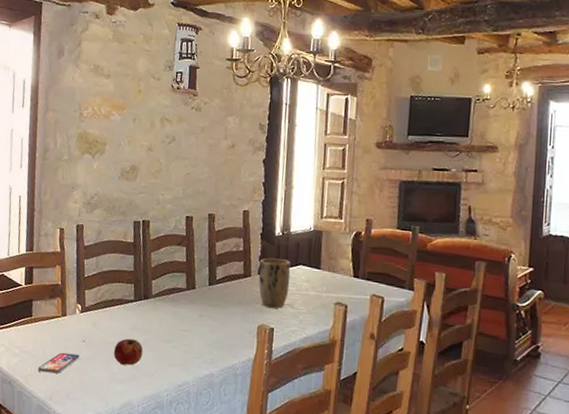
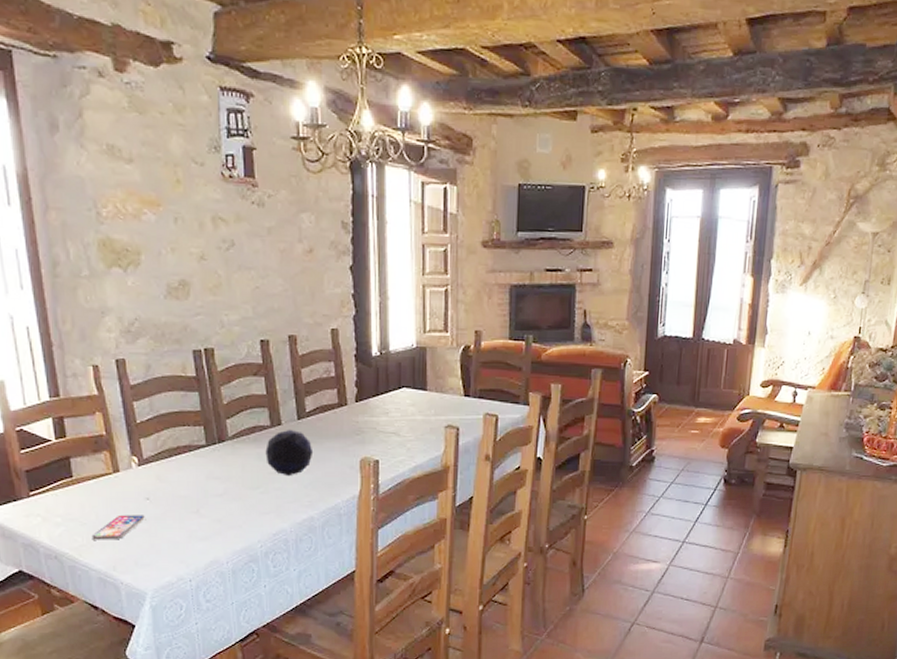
fruit: present [114,338,143,366] -> none [189,490,225,520]
decorative orb: none [179,293,219,335] -> present [265,429,314,477]
plant pot: present [258,258,291,309] -> none [356,382,393,438]

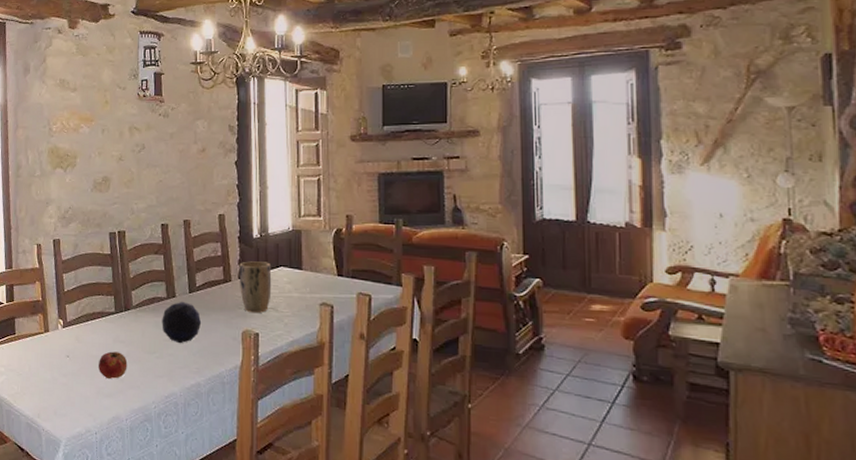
smartphone: present [91,514,145,540] -> none [24,368,65,391]
fruit: none [189,490,225,520] -> present [99,351,128,379]
plant pot: none [356,382,393,438] -> present [239,261,272,313]

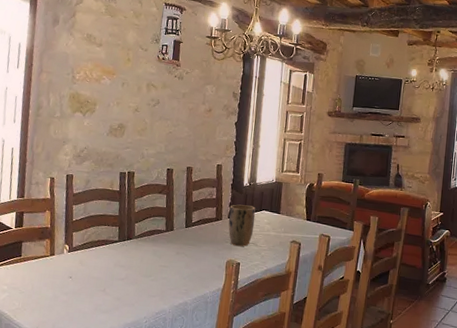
fruit: present [99,351,128,379] -> none [98,274,125,298]
decorative orb: present [162,301,202,344] -> none [159,234,194,270]

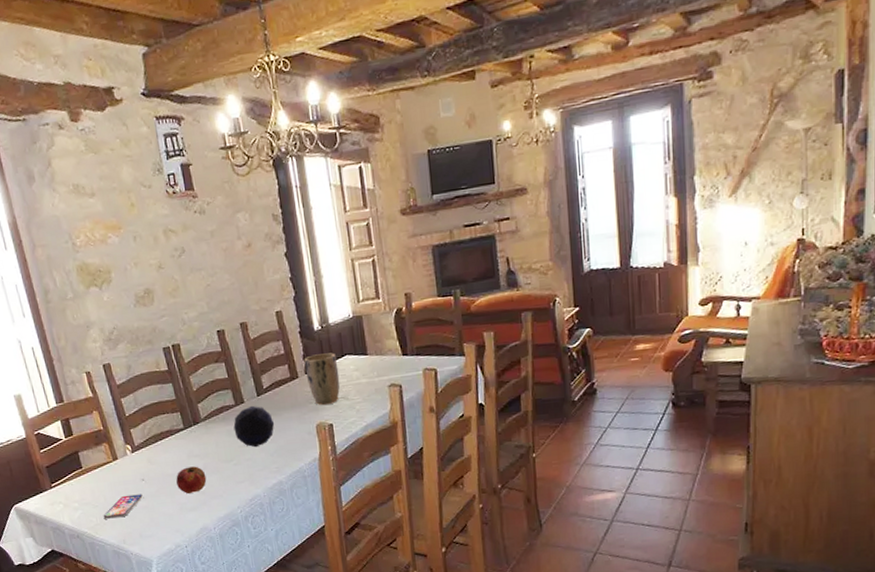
smartphone: none [25,287,66,307] -> present [103,494,143,519]
fruit: none [98,274,125,298] -> present [176,466,207,494]
decorative orb: none [159,234,194,270] -> present [233,405,275,448]

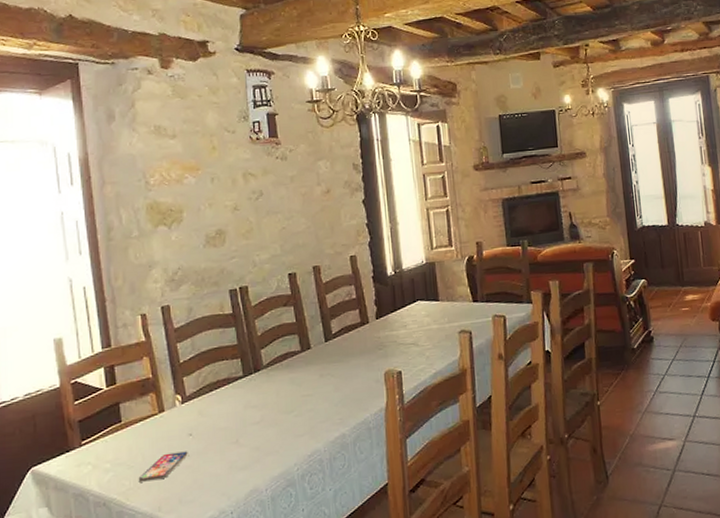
fruit: present [176,466,207,494] -> none [228,418,263,450]
decorative orb: present [233,405,275,448] -> none [297,351,342,397]
plant pot: present [304,353,340,405] -> none [375,298,411,351]

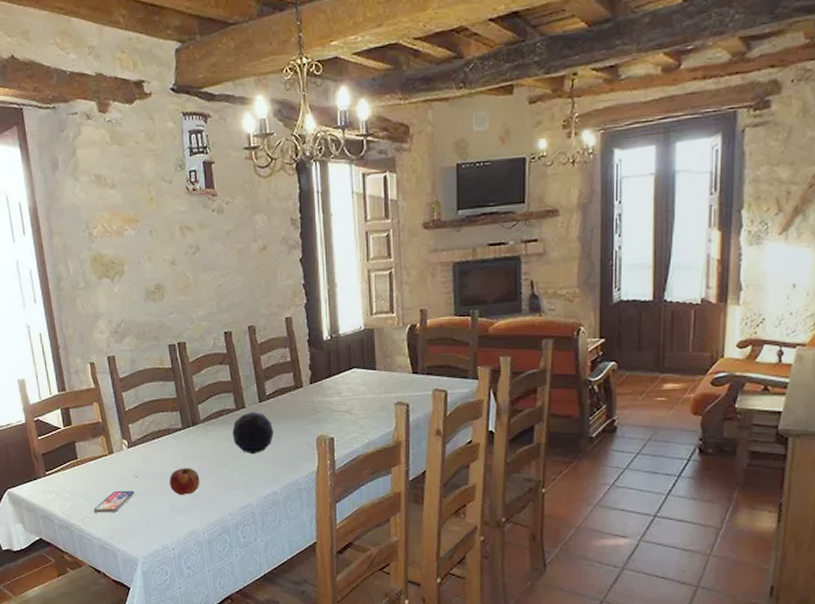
fruit: none [228,418,263,450] -> present [170,468,200,495]
decorative orb: none [297,351,342,397] -> present [232,411,274,455]

